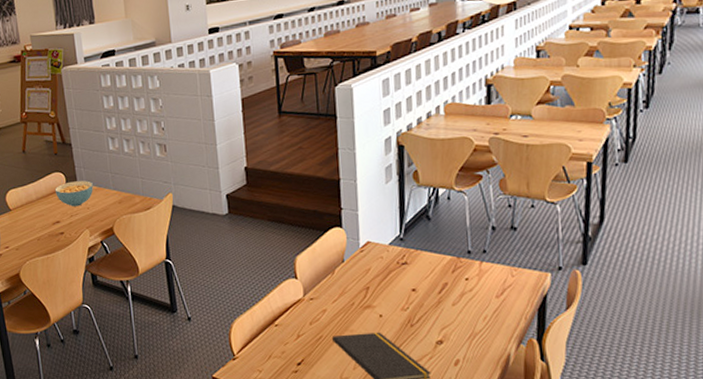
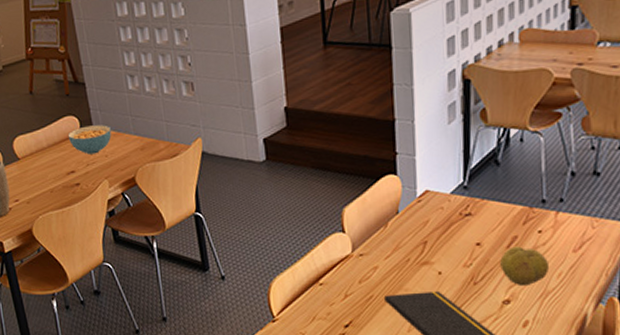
fruit: none [433,292,477,329] -> present [500,246,550,287]

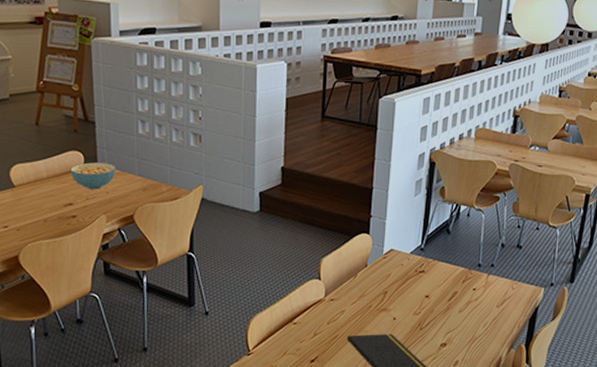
fruit: present [500,246,550,287] -> none [442,300,479,333]

